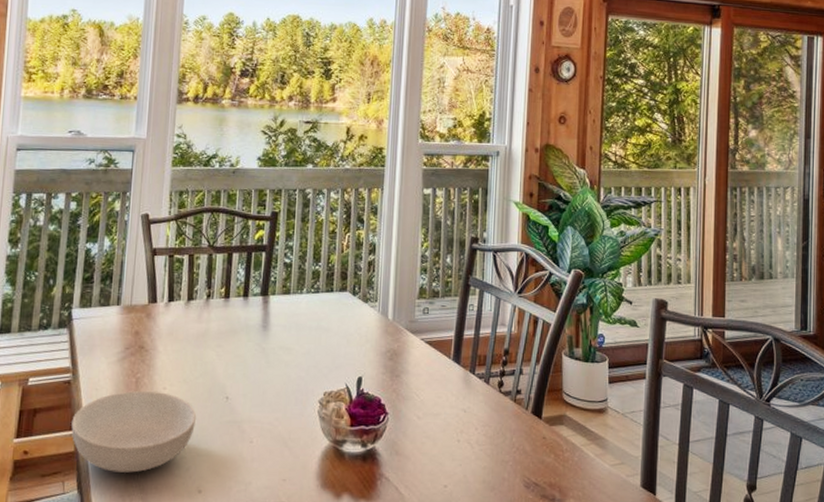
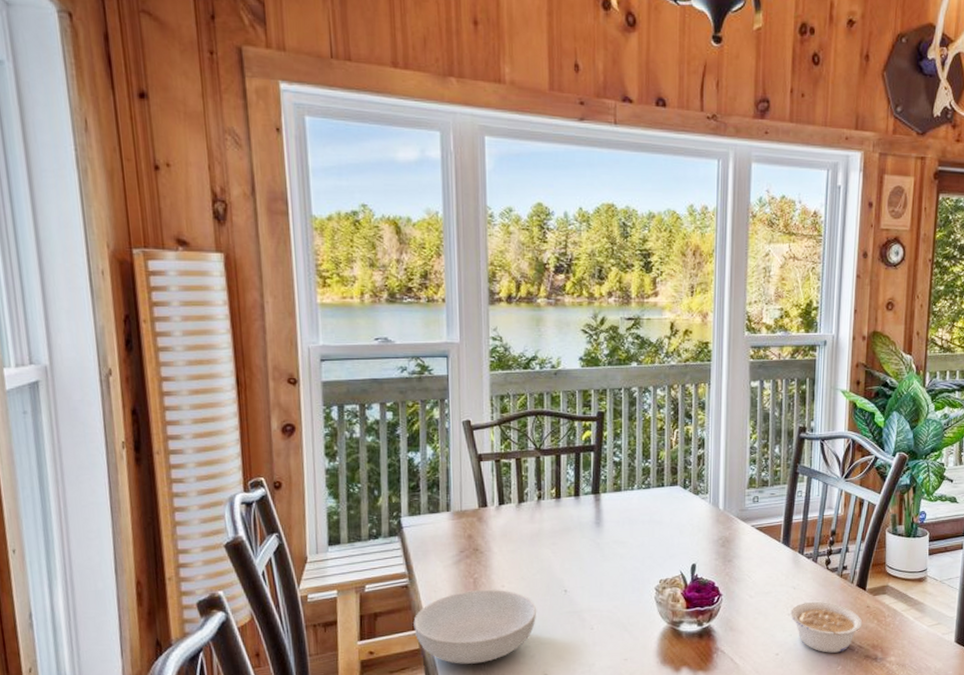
legume: none [460,427,538,489] -> present [790,601,863,653]

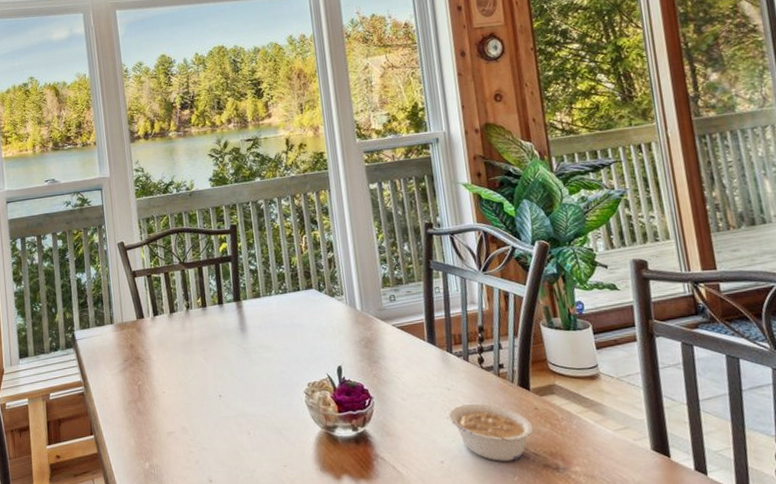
serving bowl: present [413,589,537,664] -> none [91,395,197,469]

